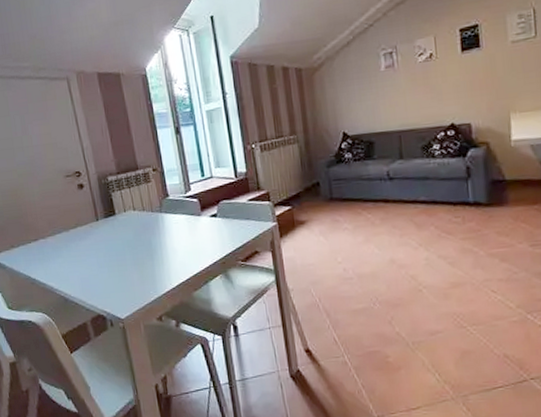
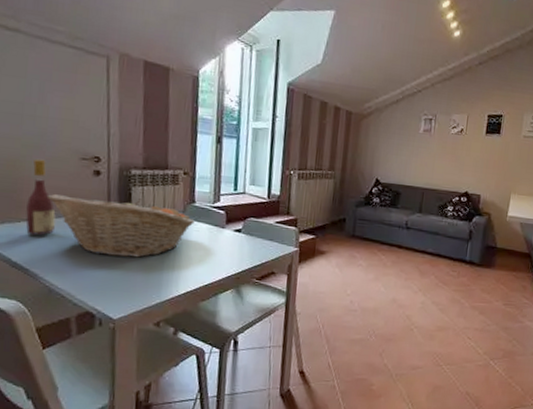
wine bottle: none [30,183,58,253] -> present [26,159,56,236]
fruit basket: none [47,202,173,261] -> present [48,193,195,258]

